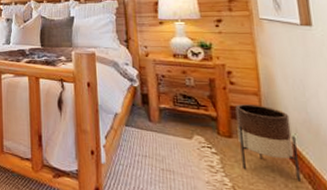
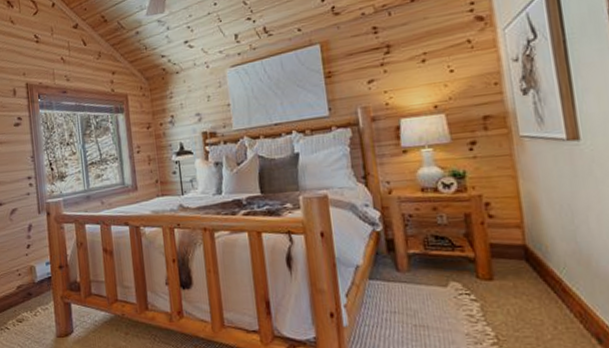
planter: present [235,104,300,181] -> none [495,239,571,322]

